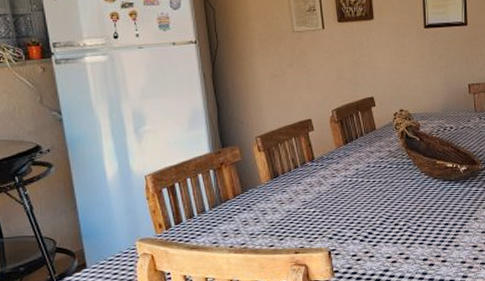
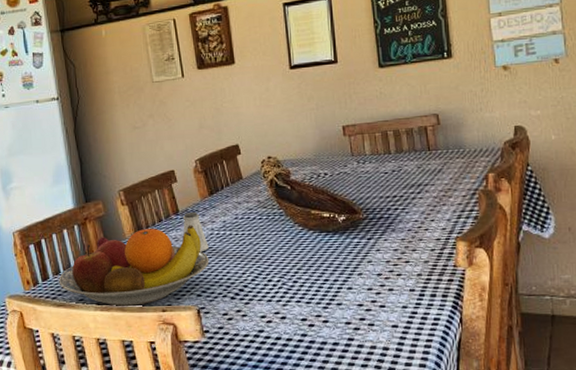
fruit bowl: none [192,172,342,249] -> present [59,225,209,306]
saltshaker: none [317,159,341,197] -> present [182,211,209,251]

